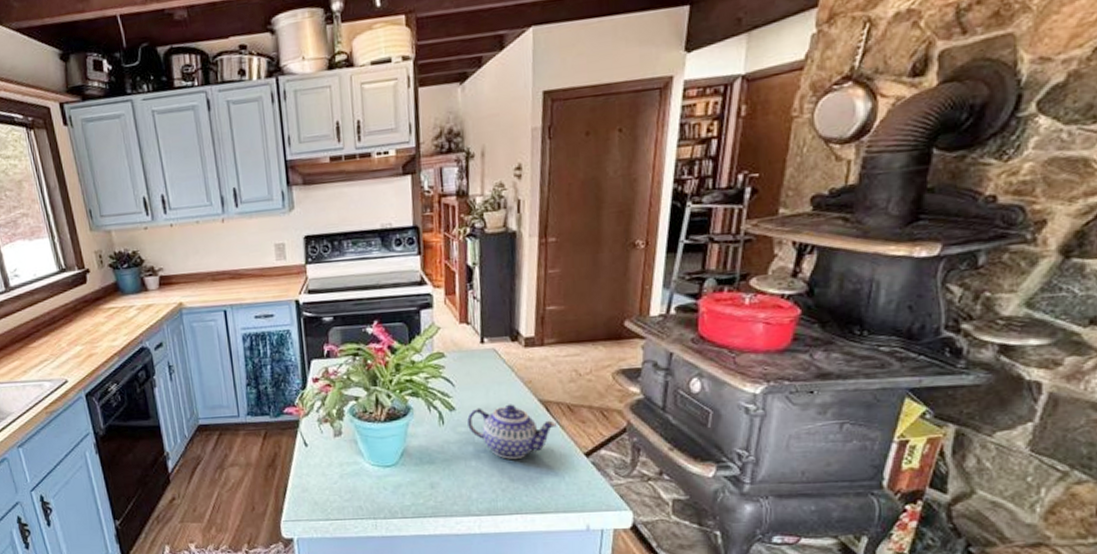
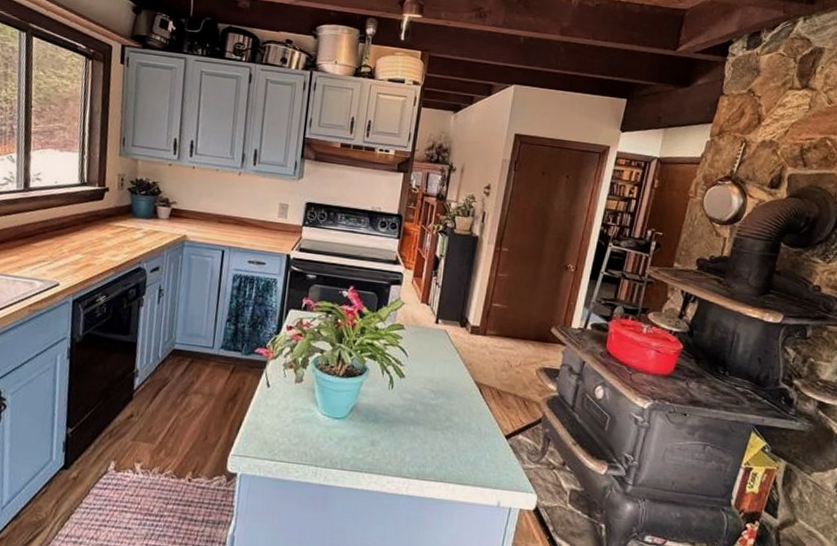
teapot: present [467,404,557,459] -> none [413,379,486,431]

